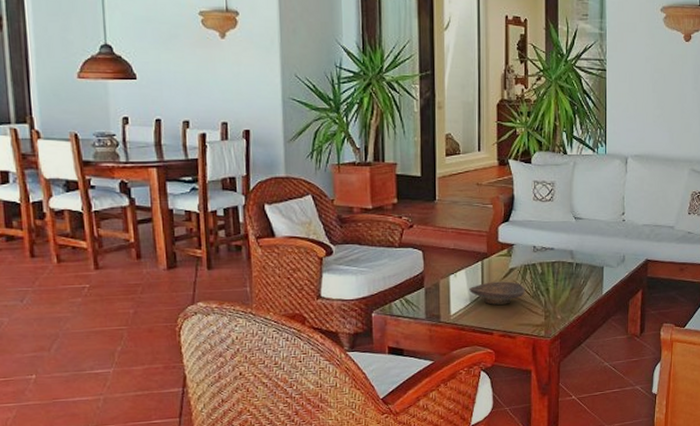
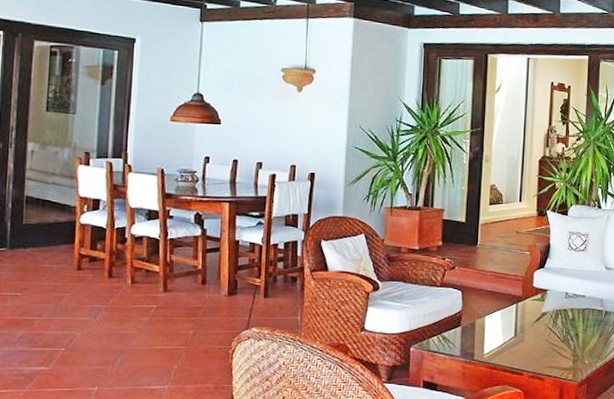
decorative bowl: present [469,281,525,305] -> none [503,324,556,347]

